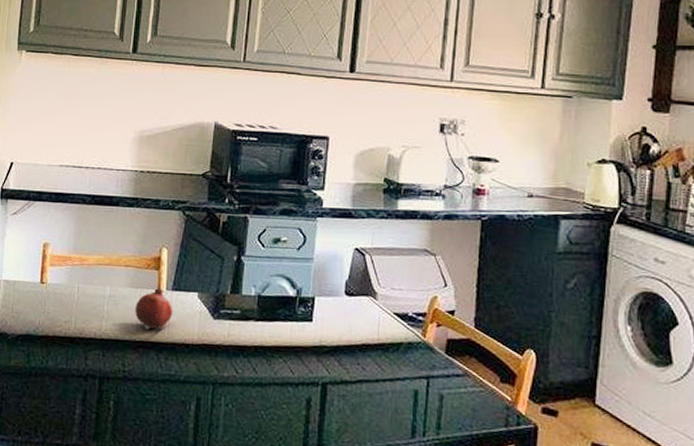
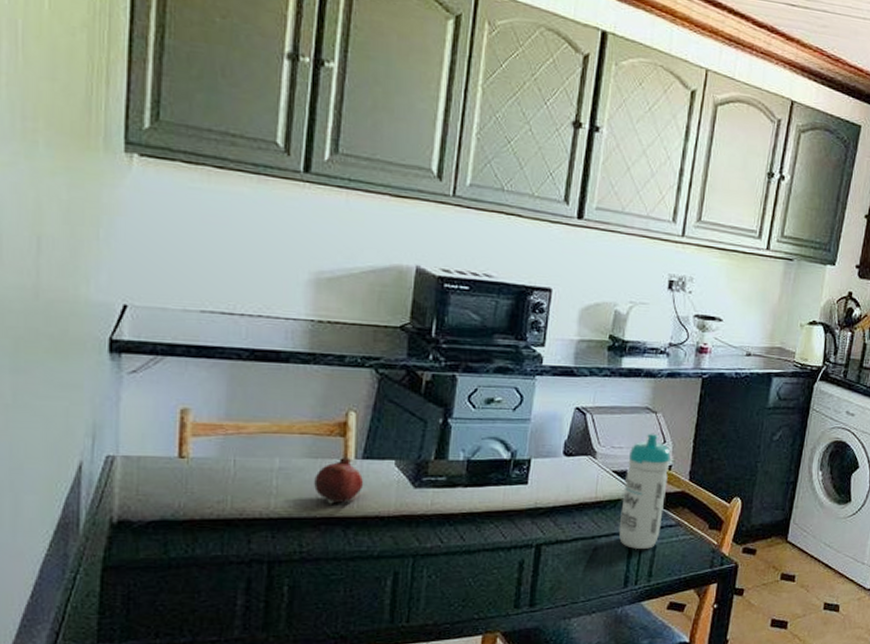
water bottle: none [403,275,453,398] -> present [618,433,671,549]

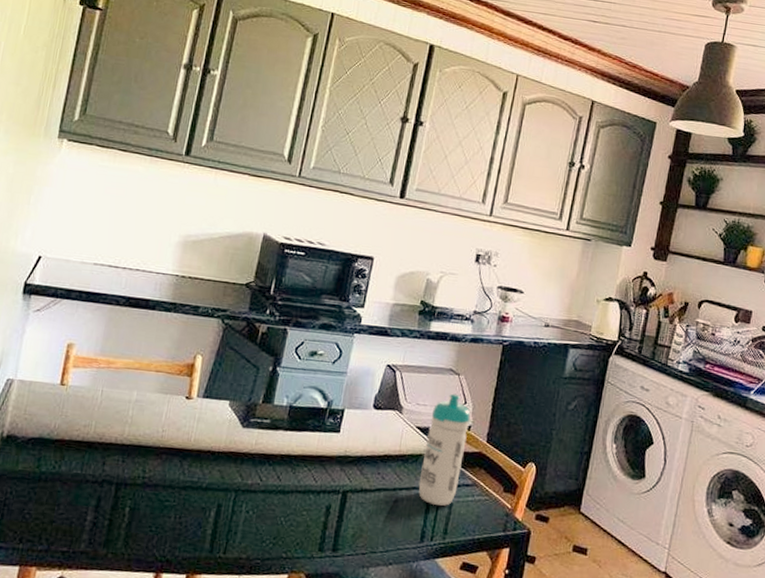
fruit: present [314,455,364,505] -> none [161,393,202,437]

